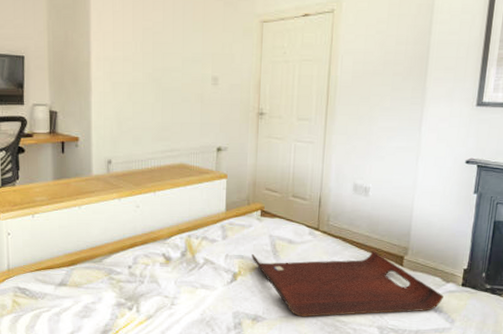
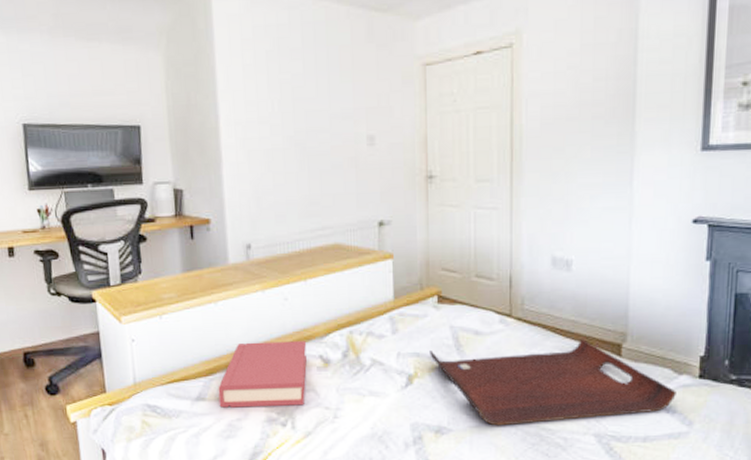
hardback book: none [78,240,153,294] -> present [218,341,307,408]

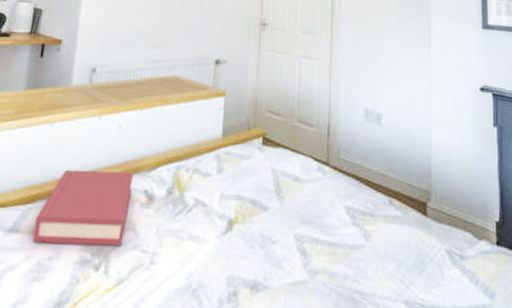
serving tray: present [430,339,676,426] -> none [251,194,478,286]

